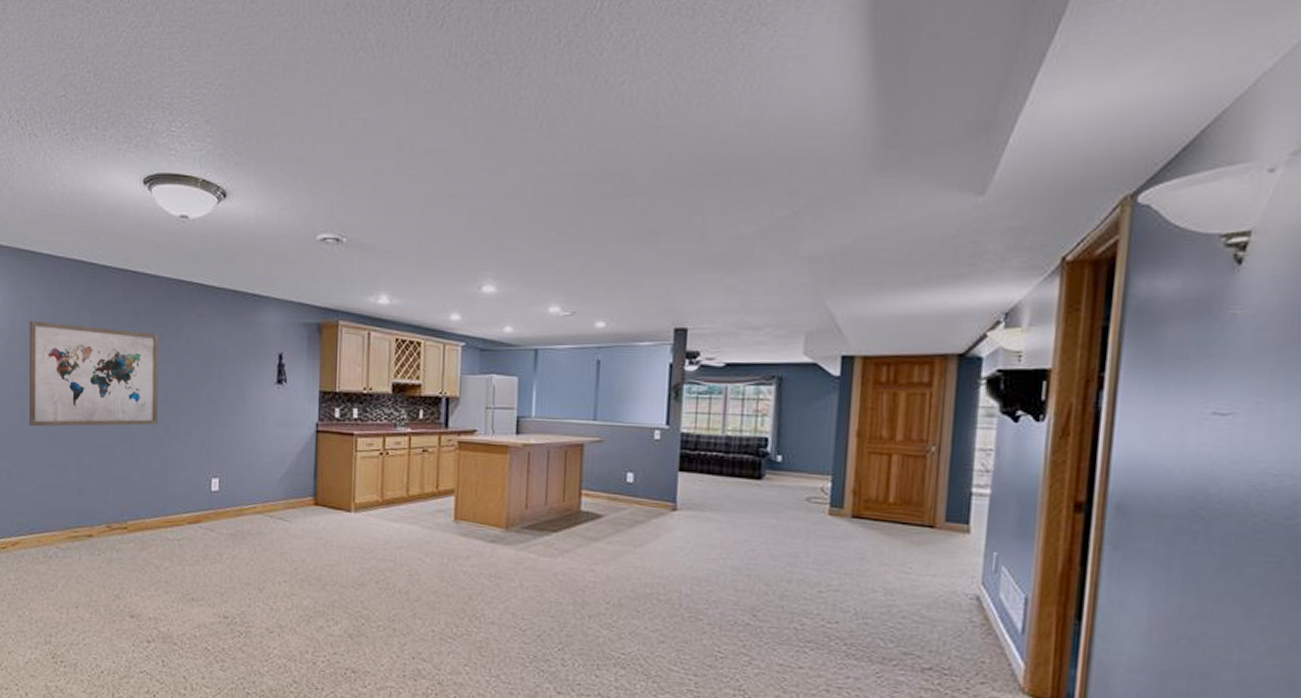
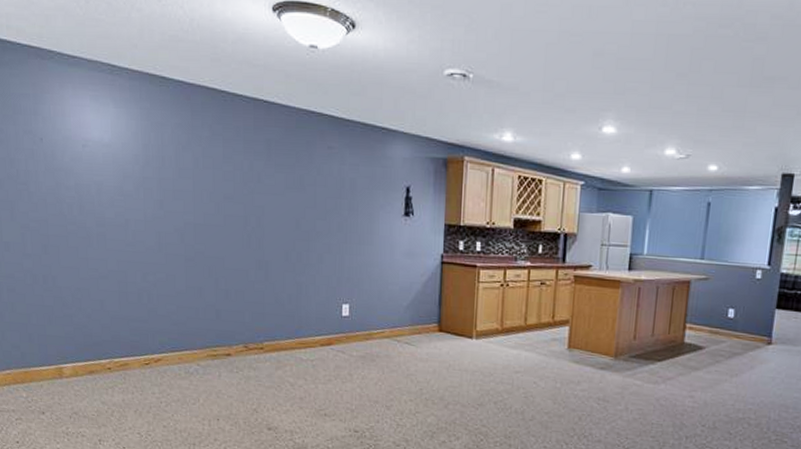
wall art: present [28,320,159,427] -> none [163,146,290,253]

